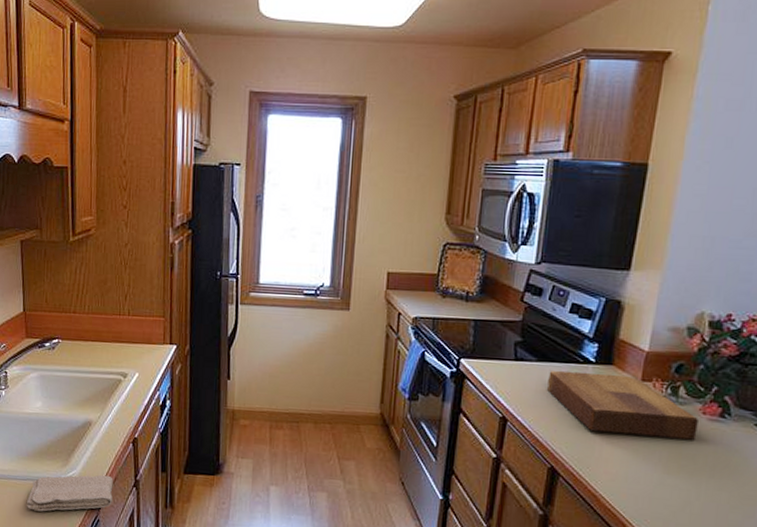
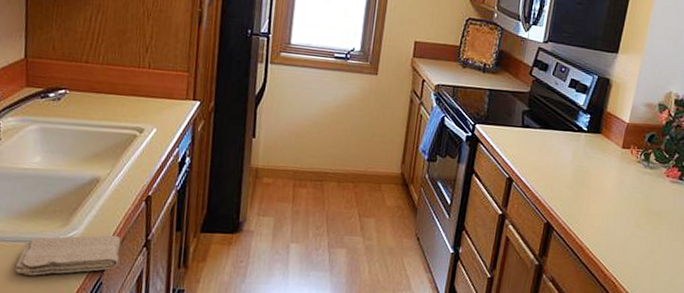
cutting board: present [546,370,698,440] -> none [546,137,663,199]

